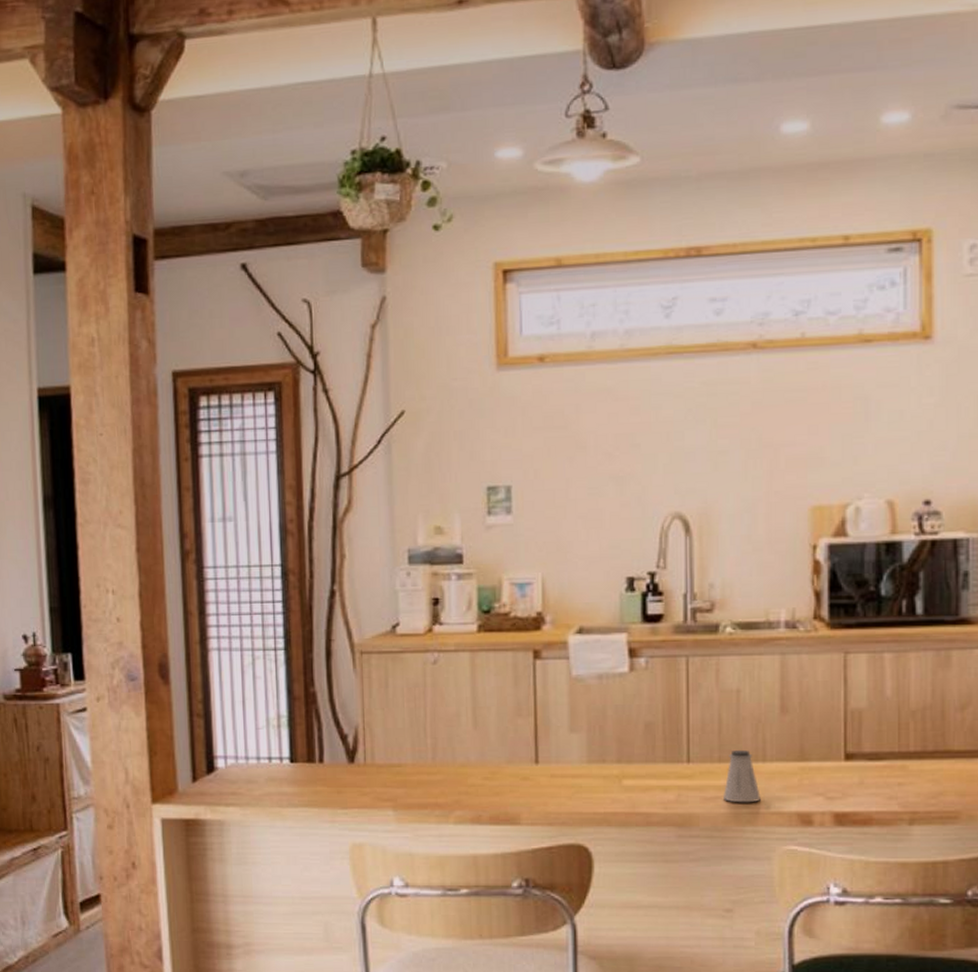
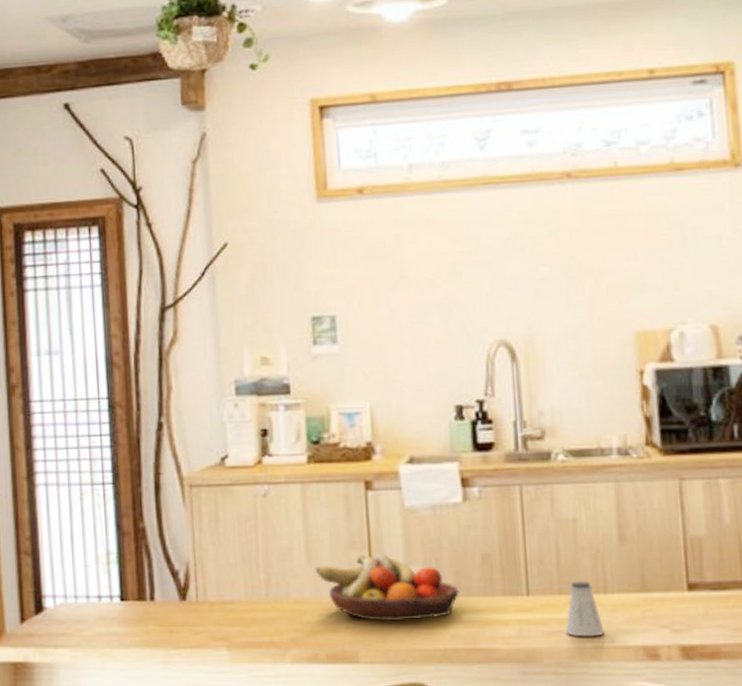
fruit bowl: none [481,721,621,785] -> present [315,554,459,621]

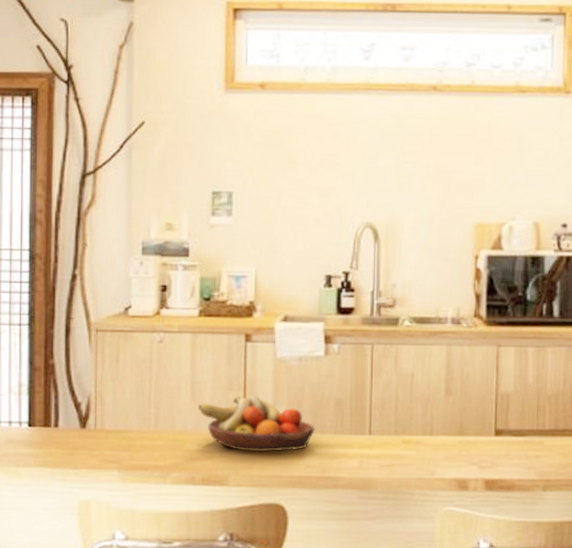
saltshaker: present [565,582,604,637] -> none [397,425,427,470]

